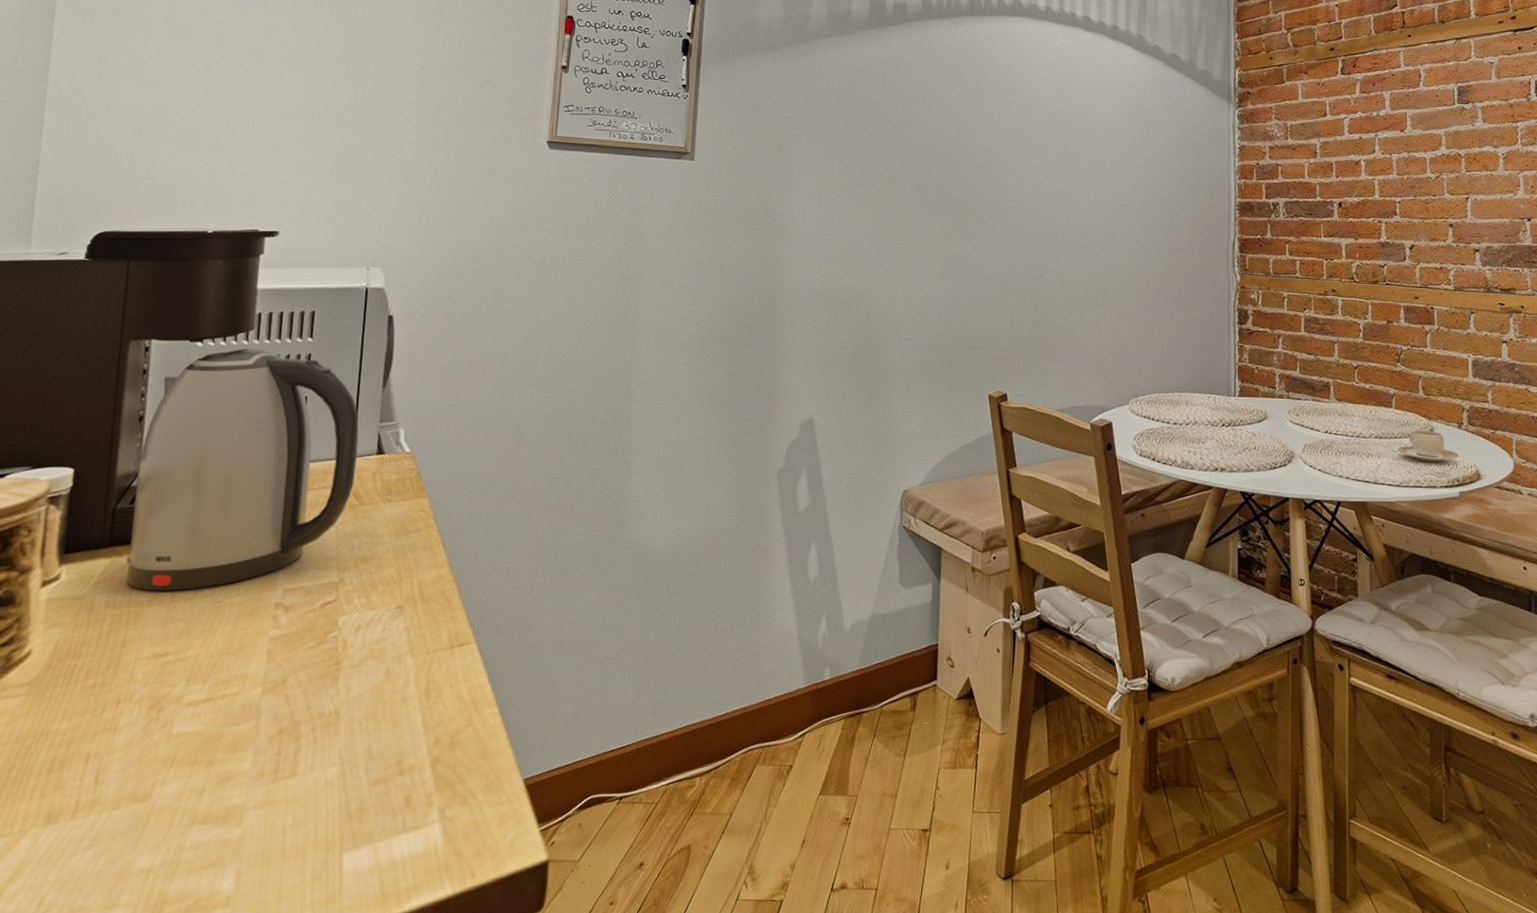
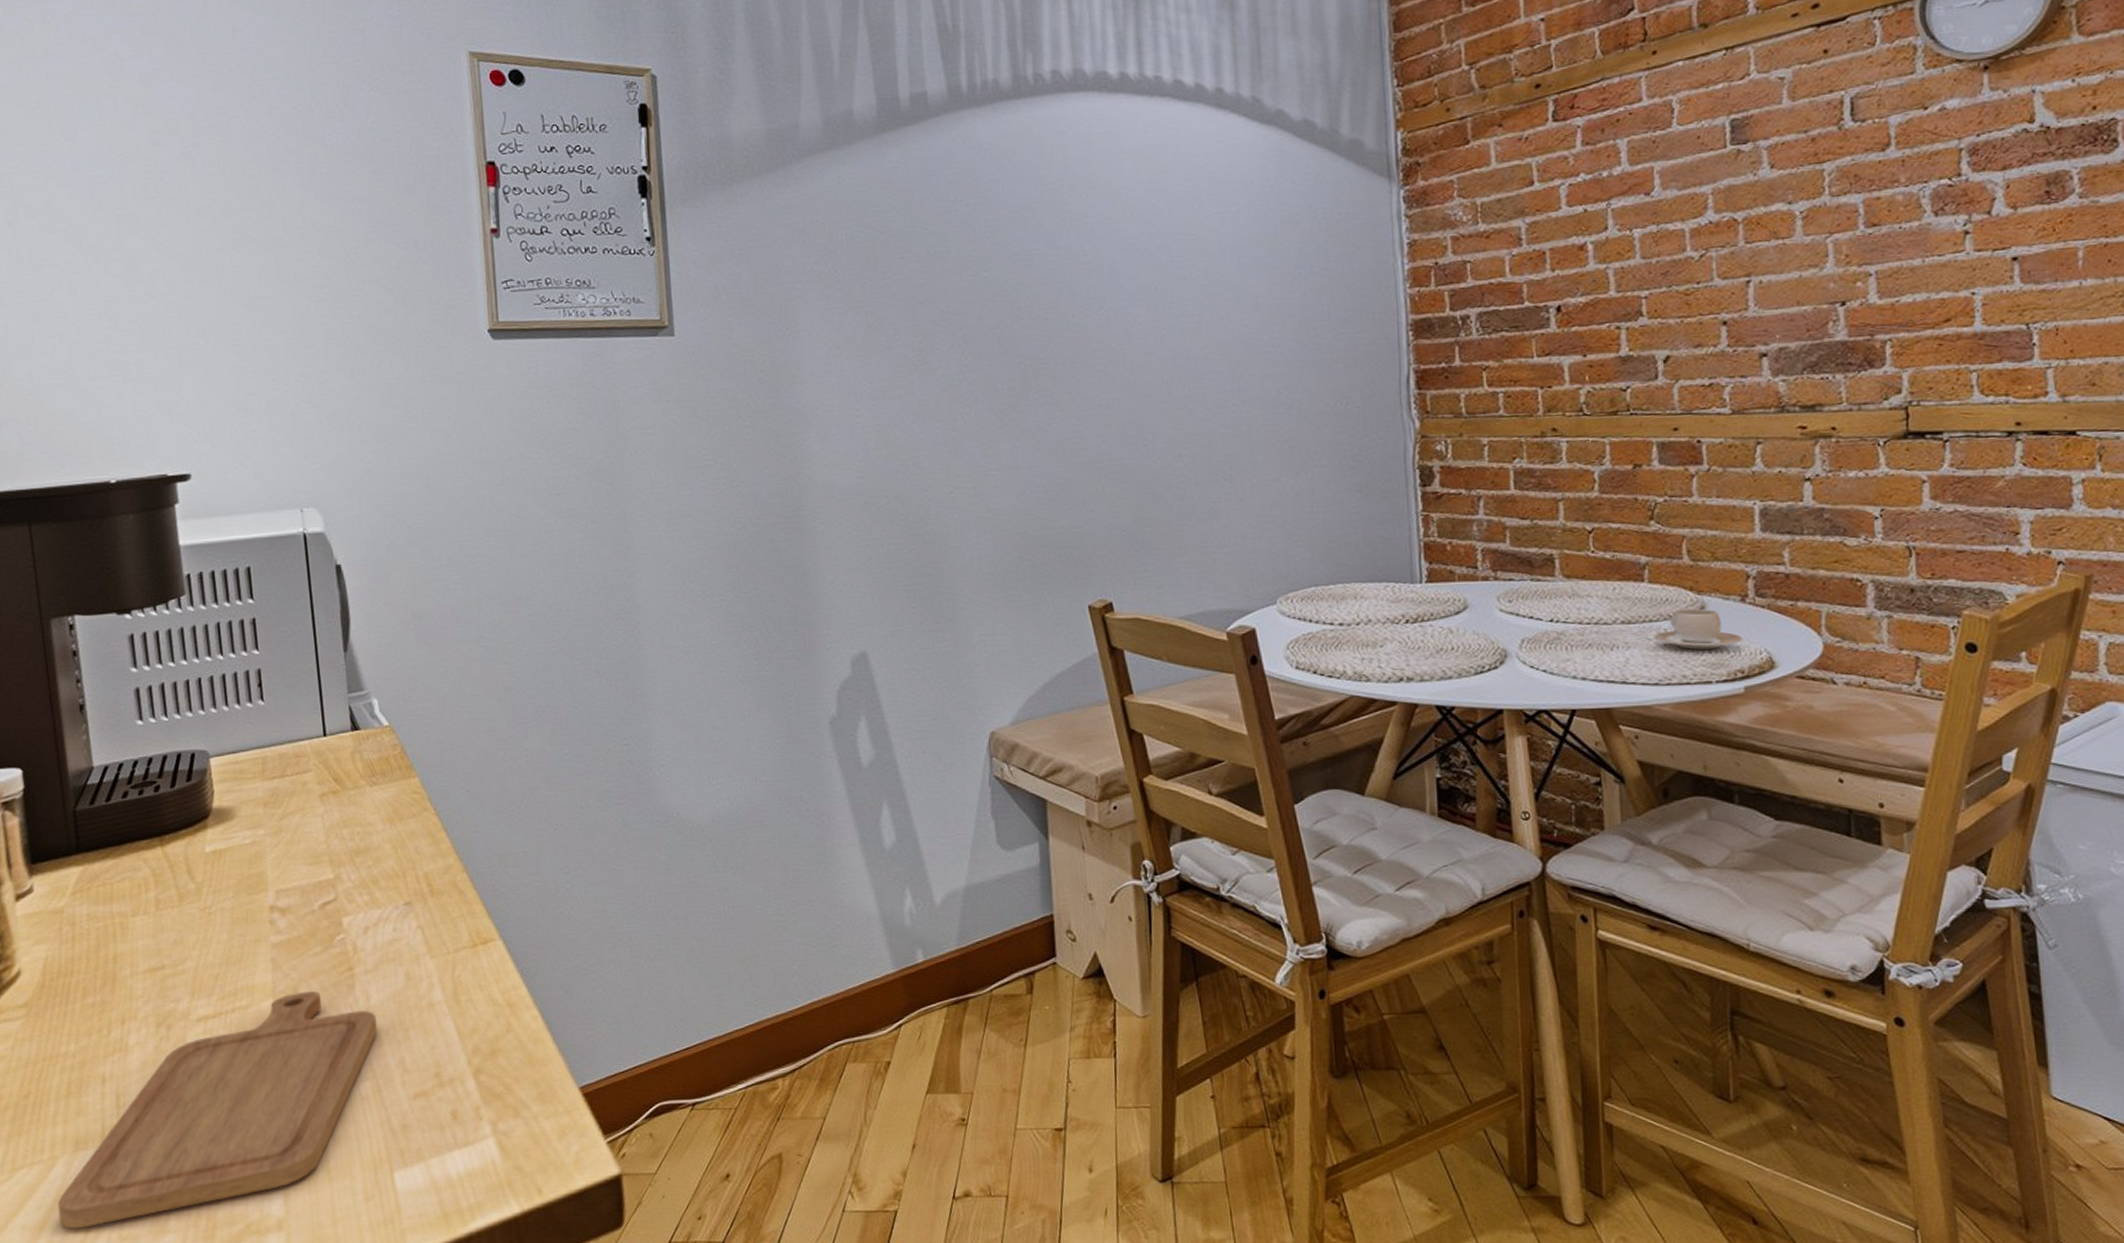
chopping board: none [14,682,353,901] -> present [57,991,378,1229]
kettle: present [126,348,359,591] -> none [89,616,332,900]

